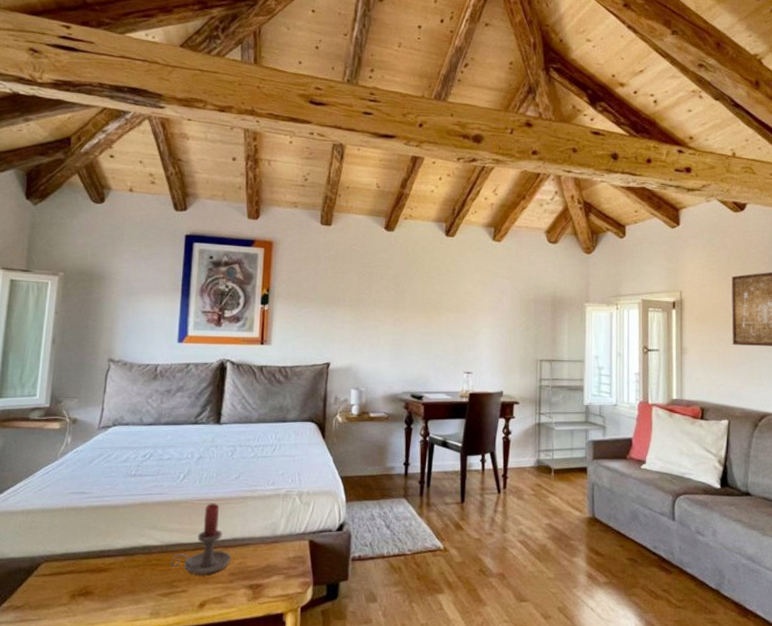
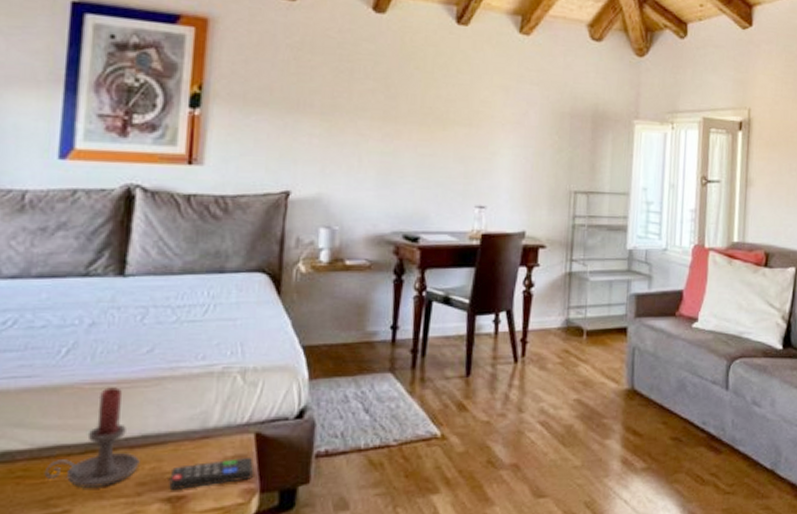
remote control: none [251,558,308,580] -> present [169,458,253,491]

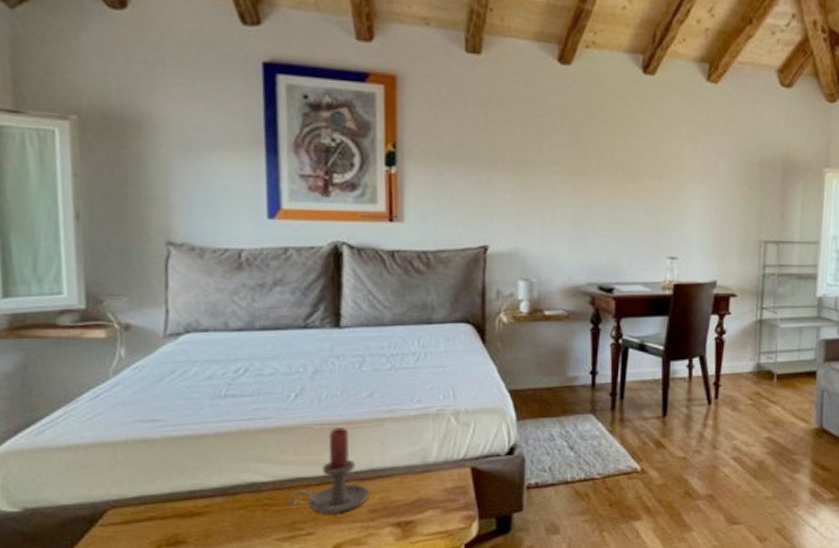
remote control: present [169,458,253,491] -> none [398,489,471,517]

